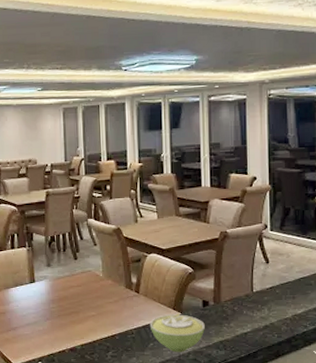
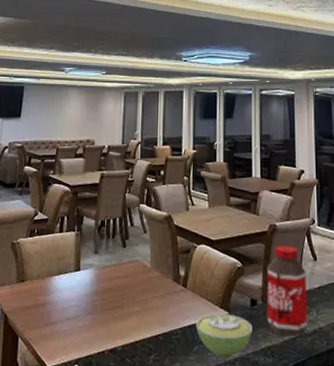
bottle: none [218,251,259,332] -> present [267,246,307,336]

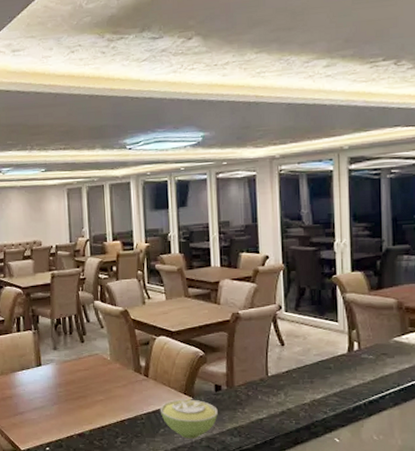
bottle: present [267,246,307,336] -> none [230,333,275,418]

